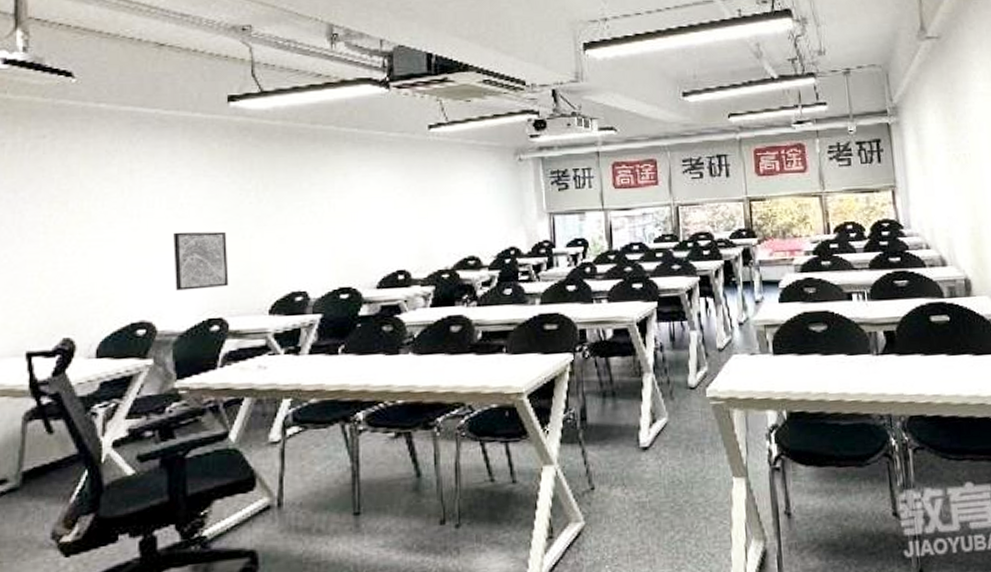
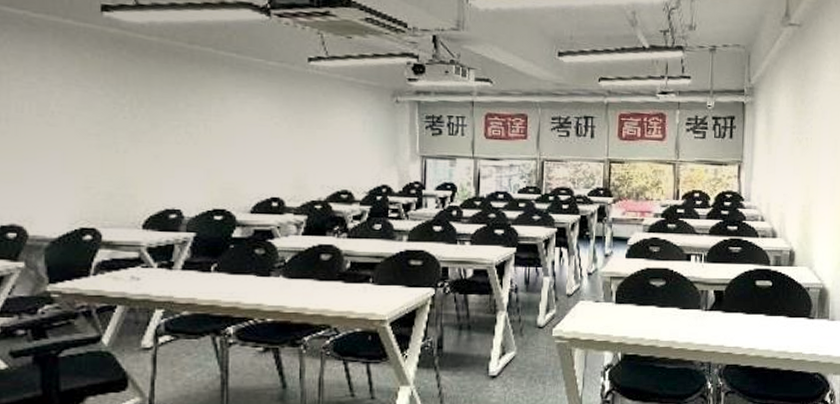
wall art: present [173,231,229,291] -> none [44,139,102,199]

